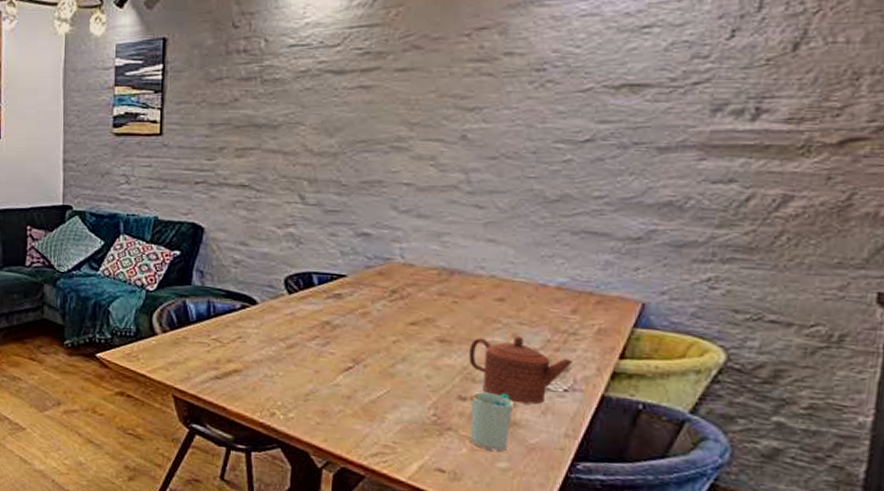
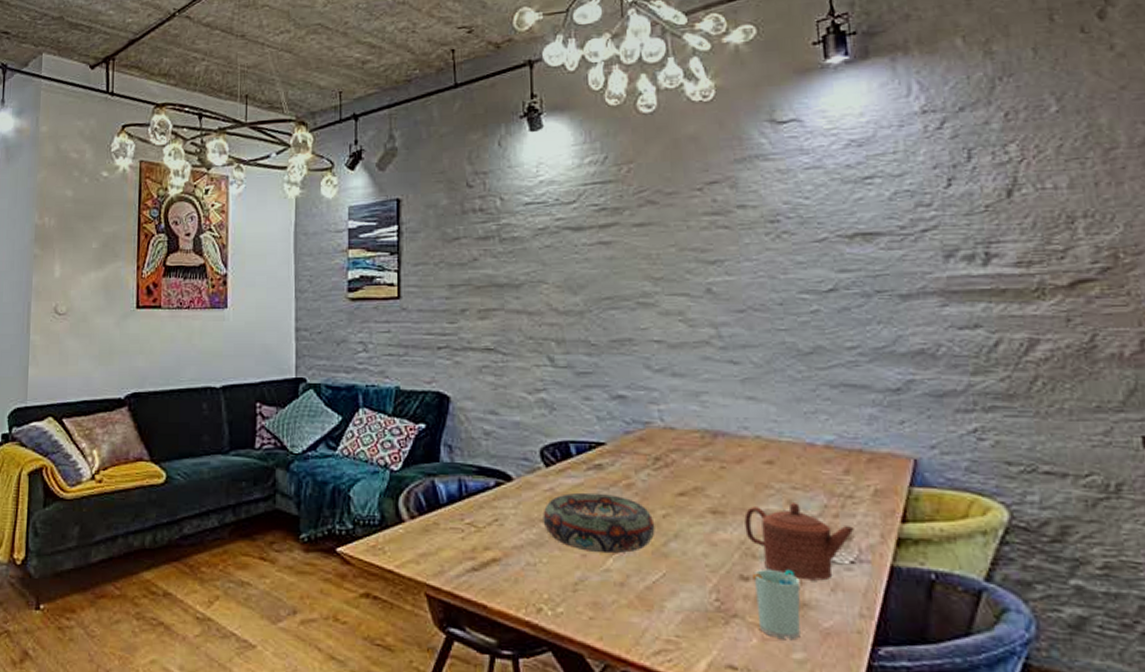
decorative bowl: none [282,317,385,372] -> present [543,492,655,554]

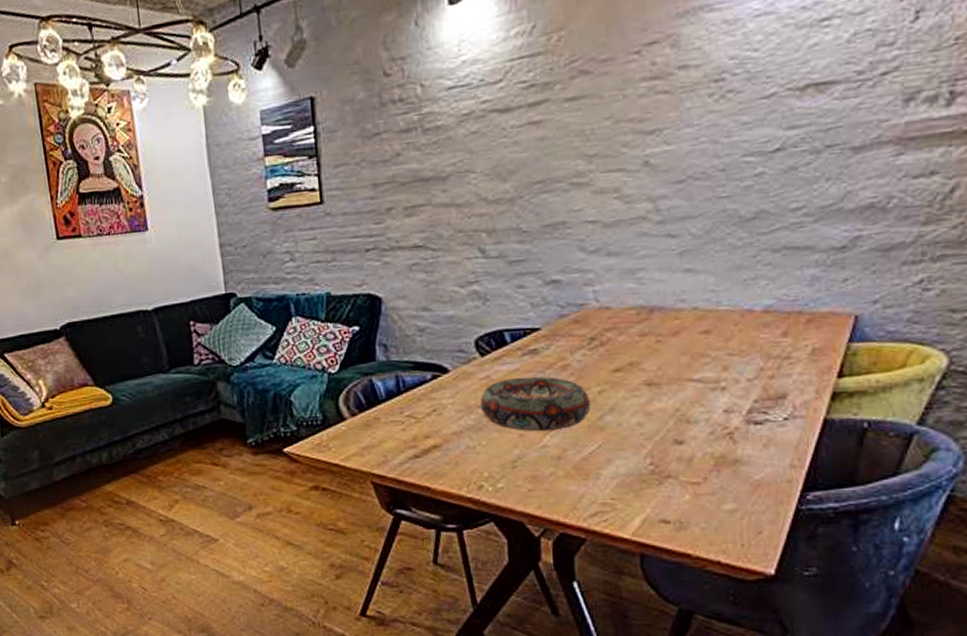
teapot: present [744,501,854,581] -> none [680,367,790,439]
cup: present [751,569,801,641] -> none [685,430,734,494]

